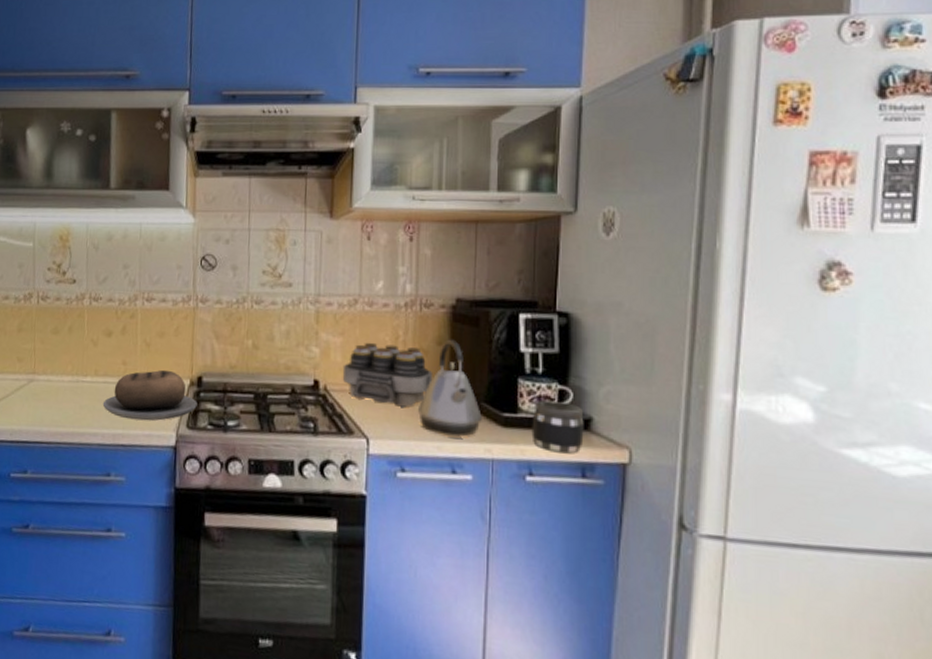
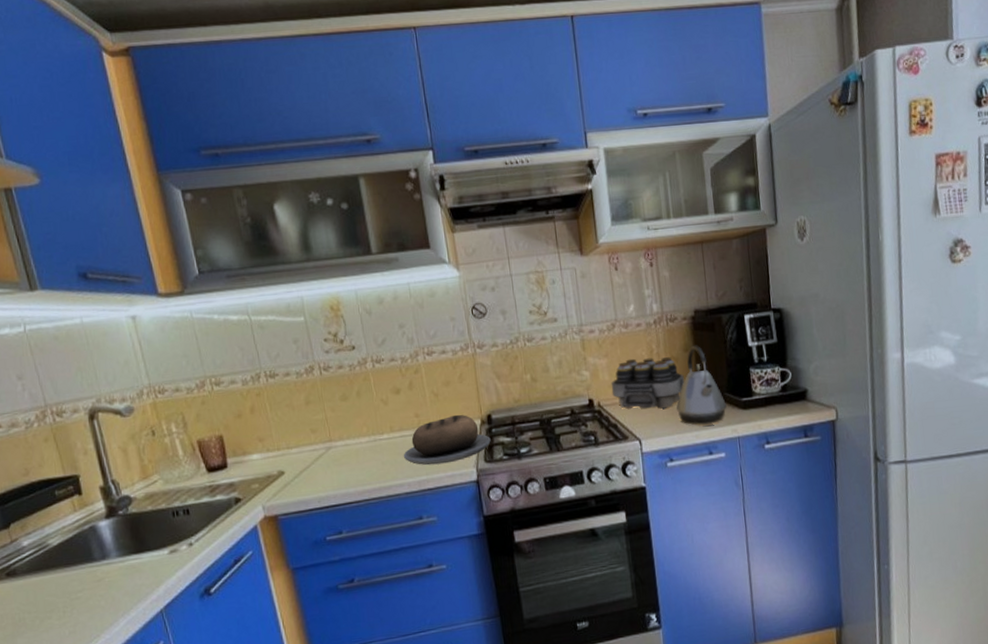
jar: present [531,401,584,455] -> none [764,381,803,423]

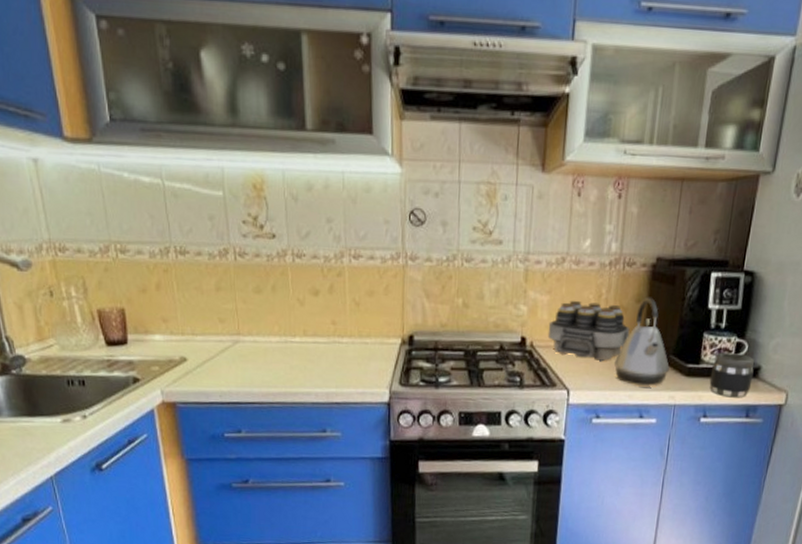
bread: present [403,414,491,466] -> none [314,329,409,380]
jar: none [764,381,803,423] -> present [709,352,754,399]

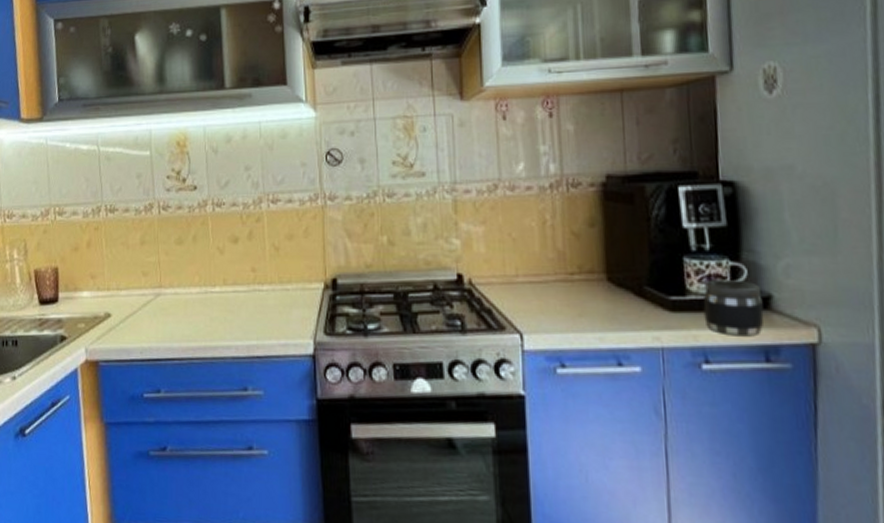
spice rack: present [547,300,630,361] -> none [487,229,588,297]
kettle: present [613,297,670,386] -> none [573,219,647,325]

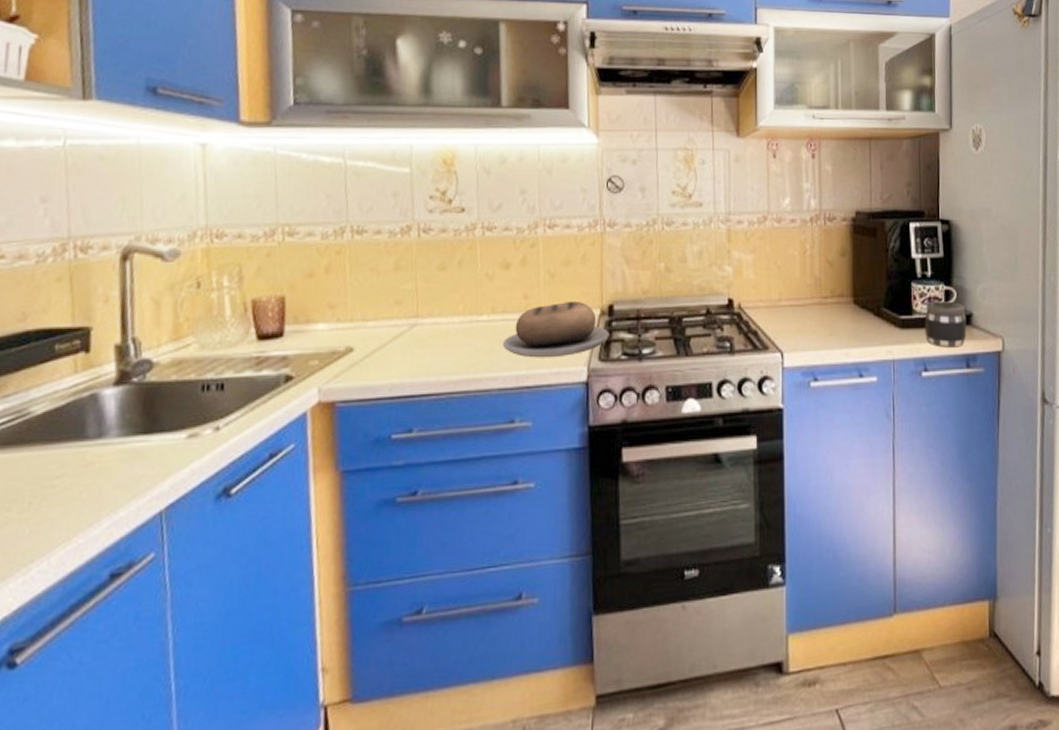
bread: none [234,274,334,330] -> present [502,300,609,358]

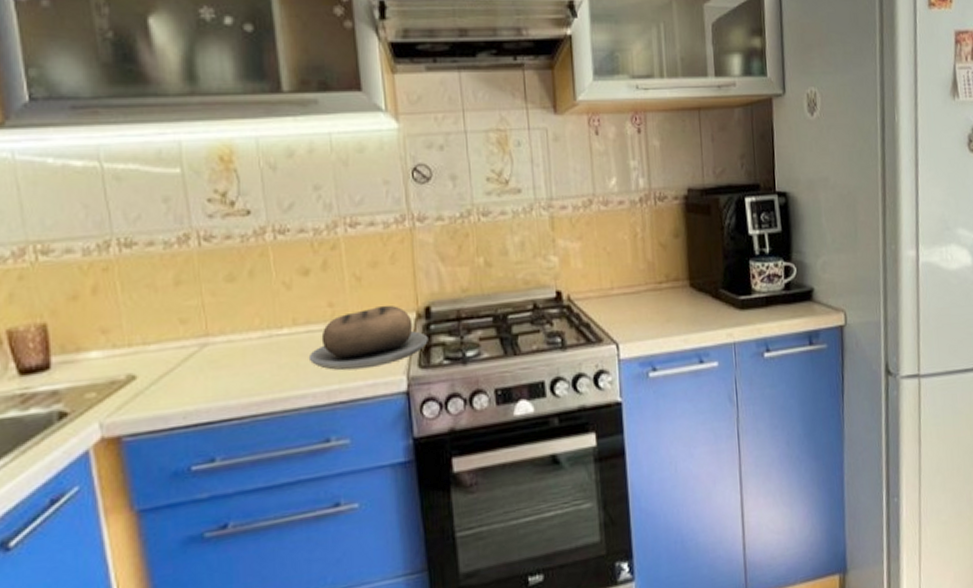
jar: present [924,301,967,349] -> none [764,277,808,327]

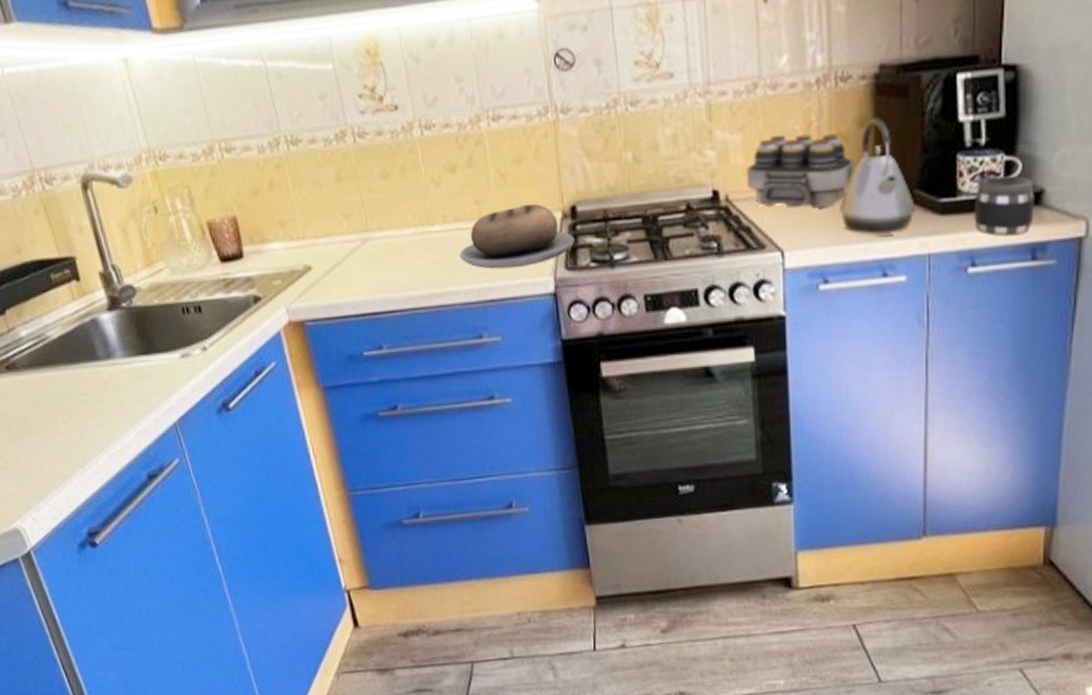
spice rack: none [584,243,674,306] -> present [746,134,855,208]
kettle: none [662,230,722,328] -> present [838,117,915,235]
jar: none [764,277,808,327] -> present [974,175,1035,237]

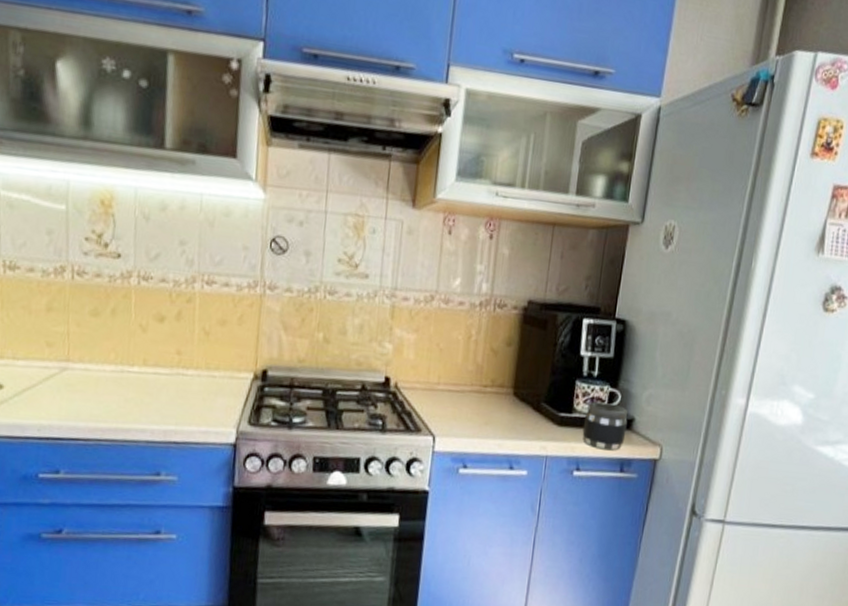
bread: present [459,203,575,270] -> none [152,361,261,417]
spice rack: present [746,134,855,208] -> none [413,340,501,407]
kettle: present [838,117,915,235] -> none [482,340,541,435]

